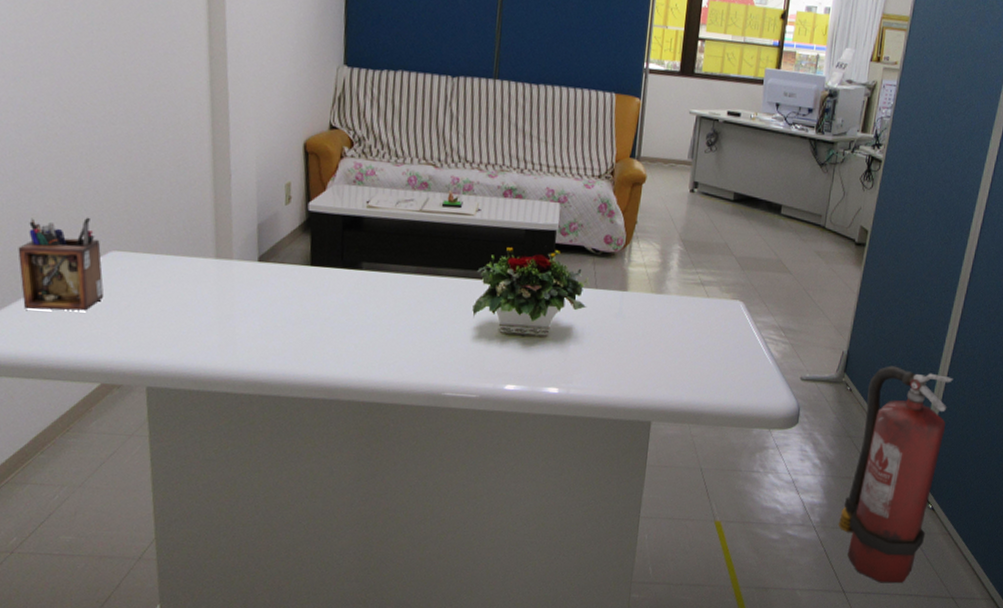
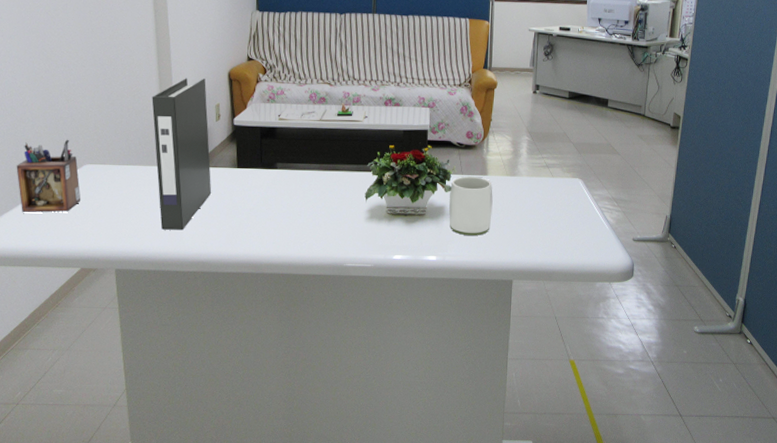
binder: none [202,146,277,341] -> present [152,78,212,230]
mug: none [576,291,633,365] -> present [448,176,493,235]
fire extinguisher: present [837,366,953,584] -> none [672,226,760,407]

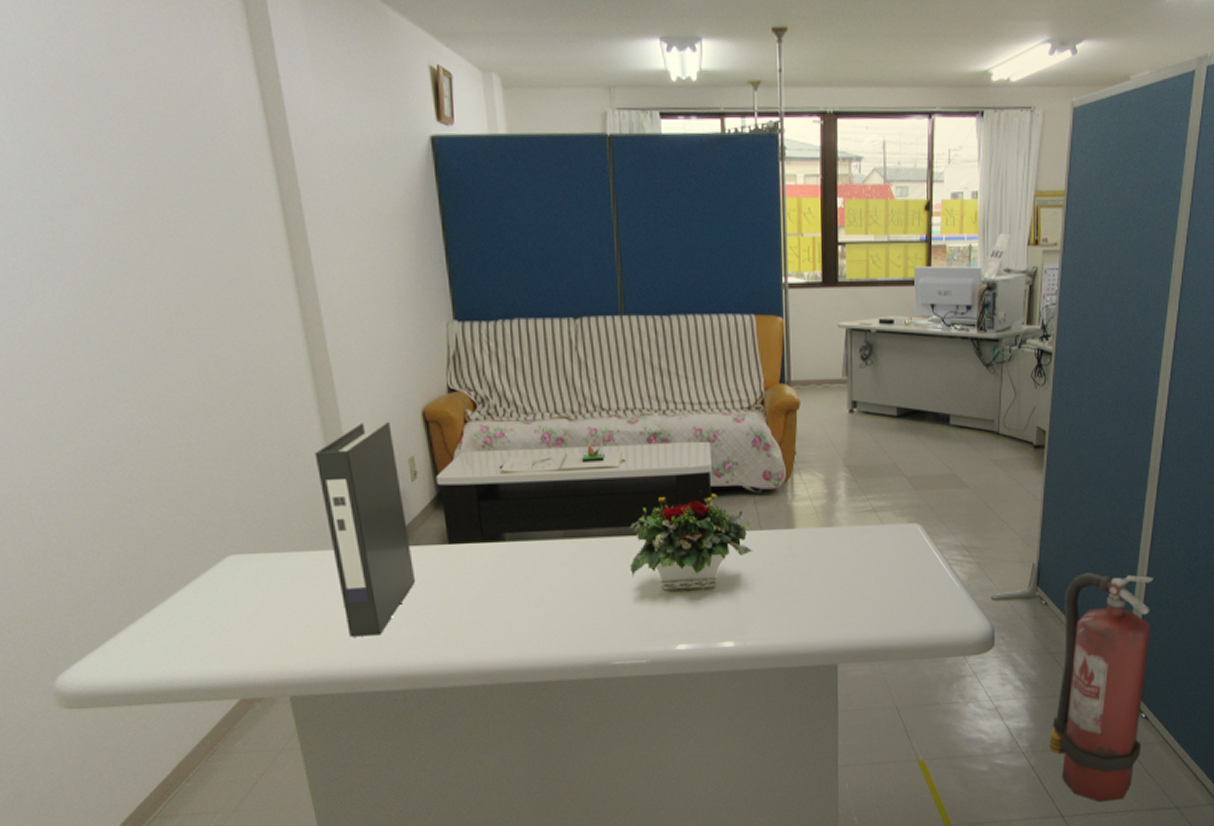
desk organizer: present [16,139,81,213] -> none [126,521,228,630]
mug: present [448,176,493,235] -> none [745,531,805,611]
fire extinguisher: none [672,226,760,407] -> present [1048,572,1154,802]

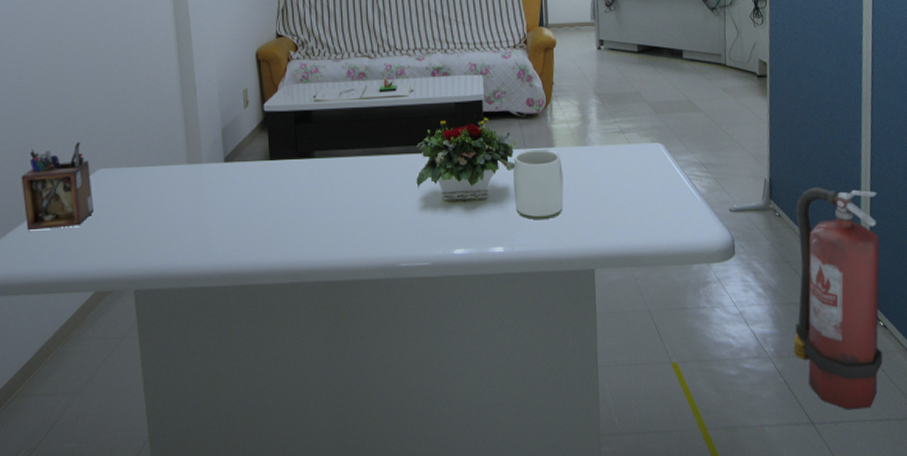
desk organizer: none [126,521,228,630] -> present [21,141,93,231]
binder: present [314,422,416,637] -> none [171,62,242,239]
mug: none [745,531,805,611] -> present [512,149,564,219]

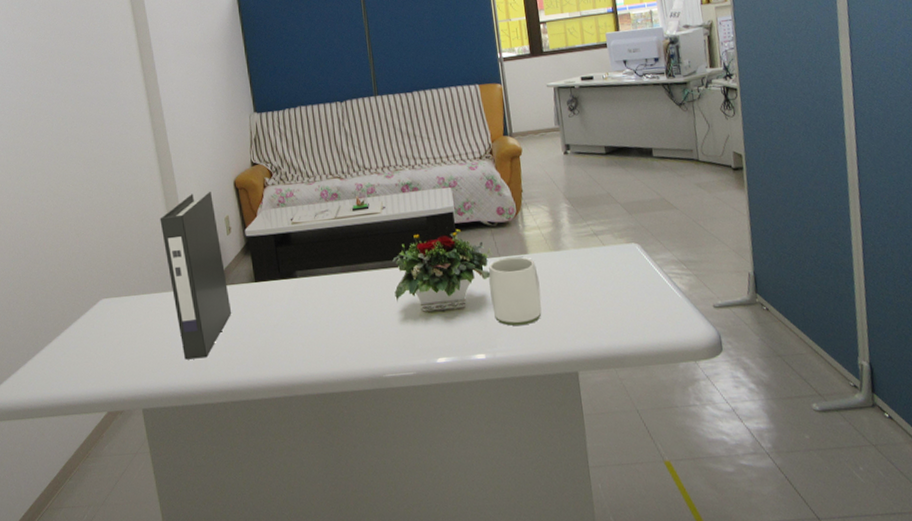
desk organizer: present [21,141,93,231] -> none [34,275,100,359]
binder: none [171,62,242,239] -> present [160,192,232,360]
fire extinguisher: present [793,187,883,410] -> none [784,278,891,505]

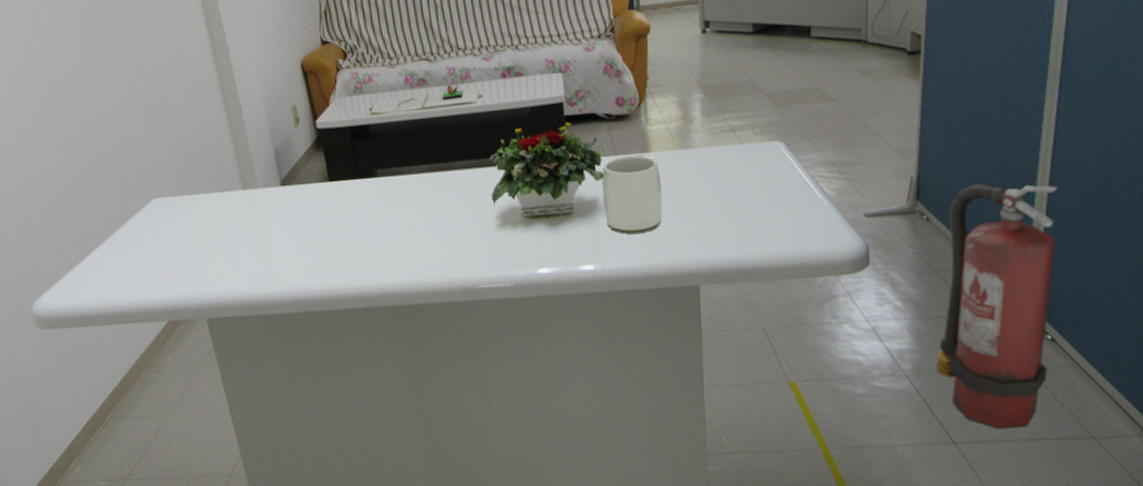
binder: present [160,192,232,360] -> none [215,75,304,267]
fire extinguisher: none [784,278,891,505] -> present [935,184,1057,429]

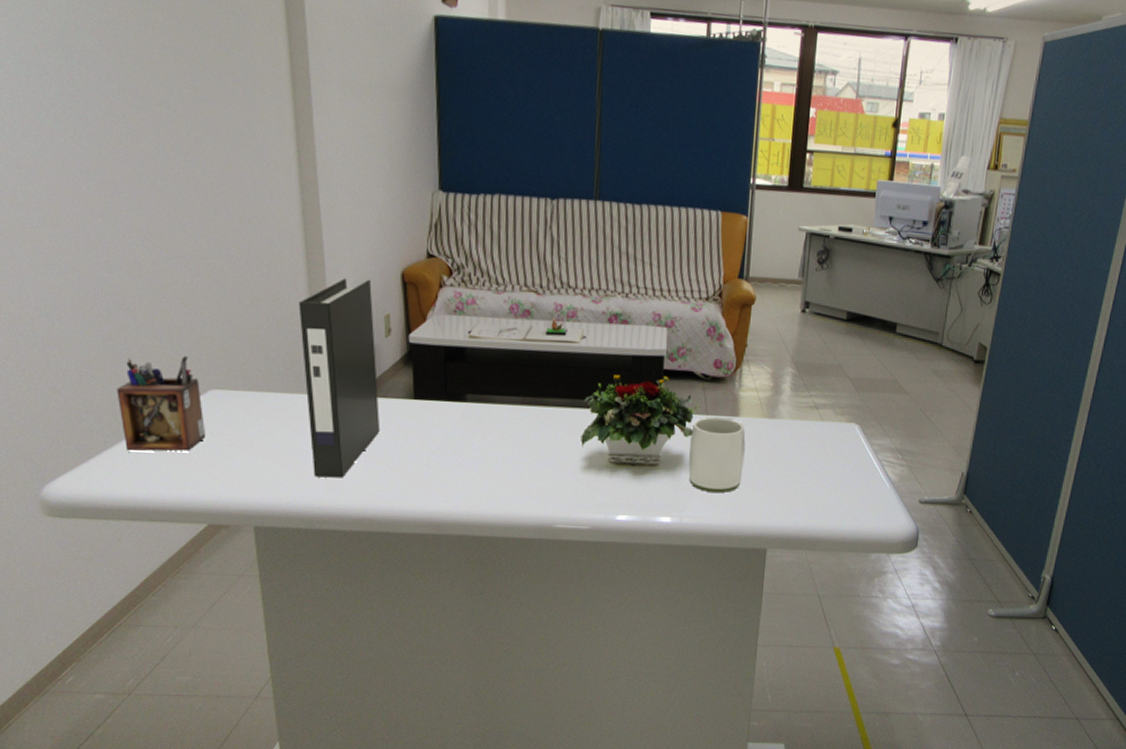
desk organizer: none [77,171,155,264] -> present [116,355,205,452]
binder: none [215,75,304,267] -> present [298,278,381,478]
fire extinguisher: present [935,184,1057,429] -> none [959,486,1077,706]

